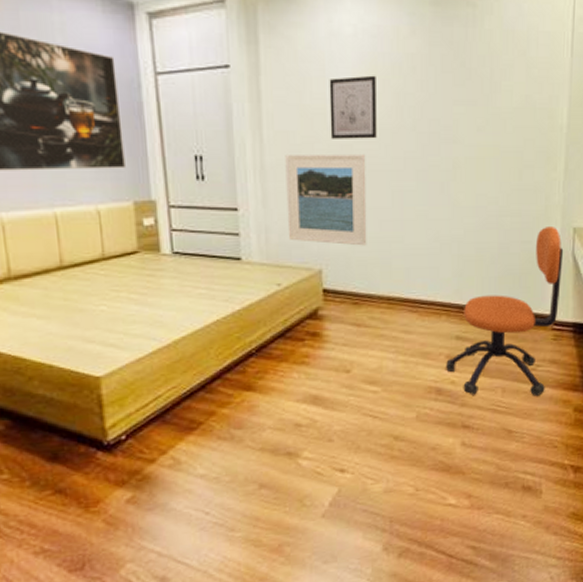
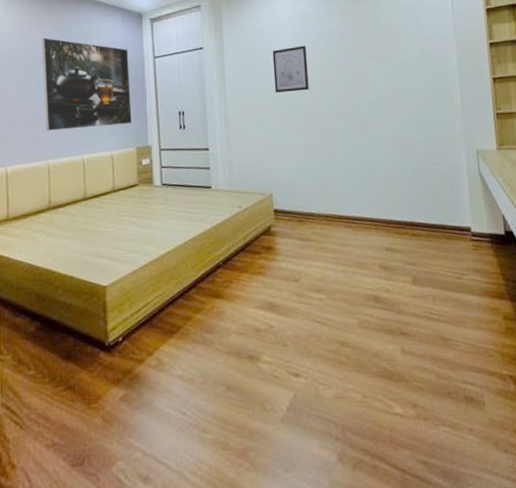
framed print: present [285,153,367,246] -> none [242,102,307,173]
office chair: present [446,227,564,396] -> none [380,150,474,304]

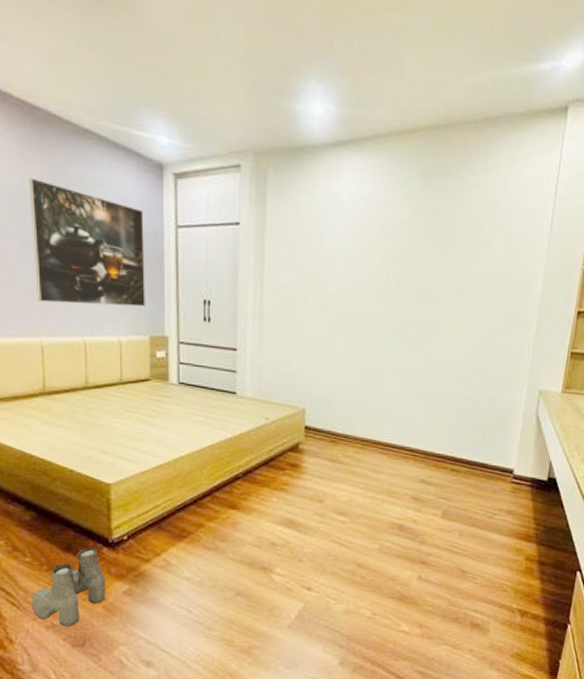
boots: none [34,352,104,444] -> present [31,547,106,626]
wall art: present [272,45,309,93] -> none [322,238,368,296]

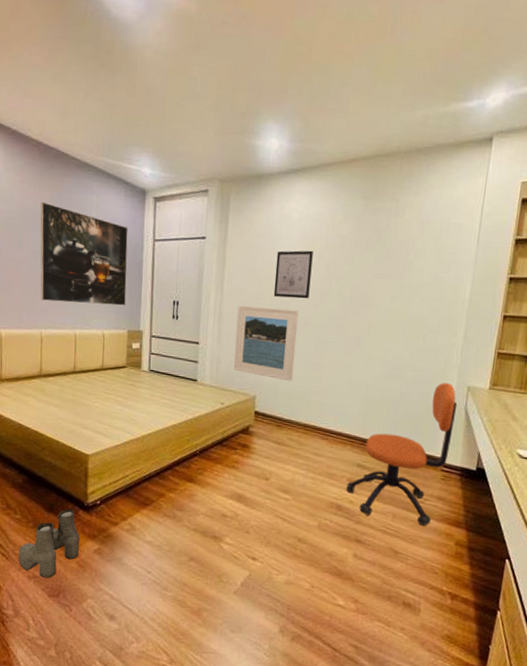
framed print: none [278,305,353,391] -> present [233,306,299,381]
wall art: none [322,238,368,296] -> present [273,250,313,299]
office chair: none [409,387,528,542] -> present [346,383,458,526]

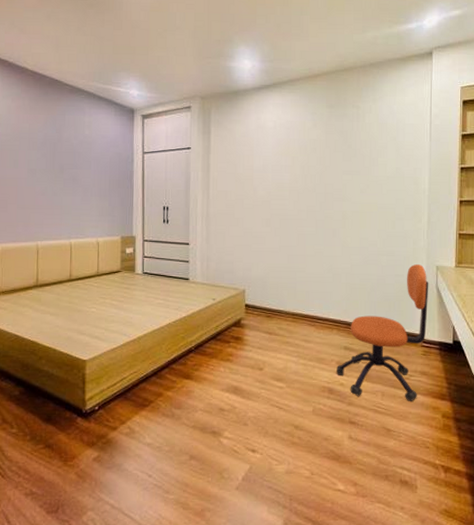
boots: present [18,509,81,578] -> none [14,417,79,493]
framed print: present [40,201,128,306] -> none [35,124,119,215]
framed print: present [233,306,299,381] -> none [222,206,280,273]
wall art: present [273,250,313,299] -> none [255,154,288,197]

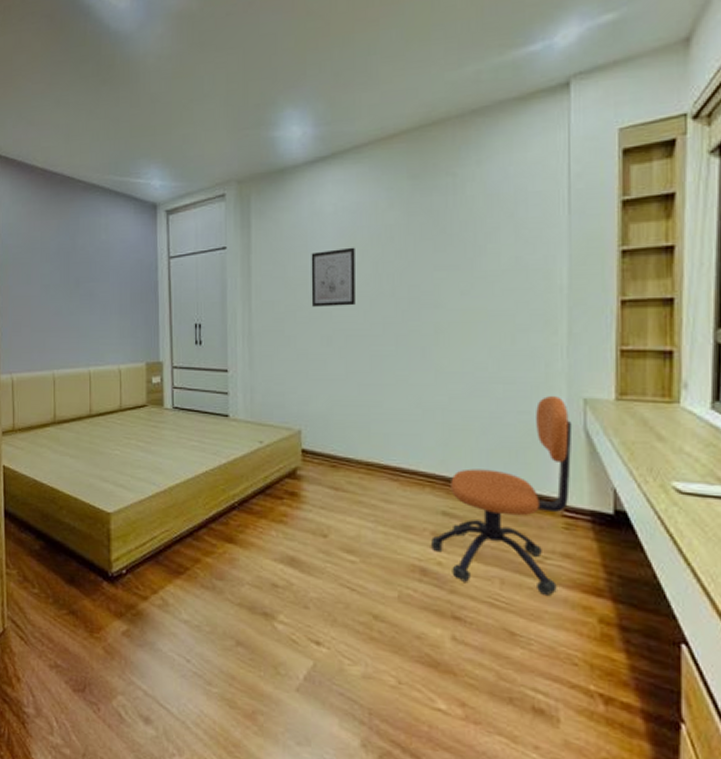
wall art: none [255,154,288,197] -> present [311,247,355,307]

